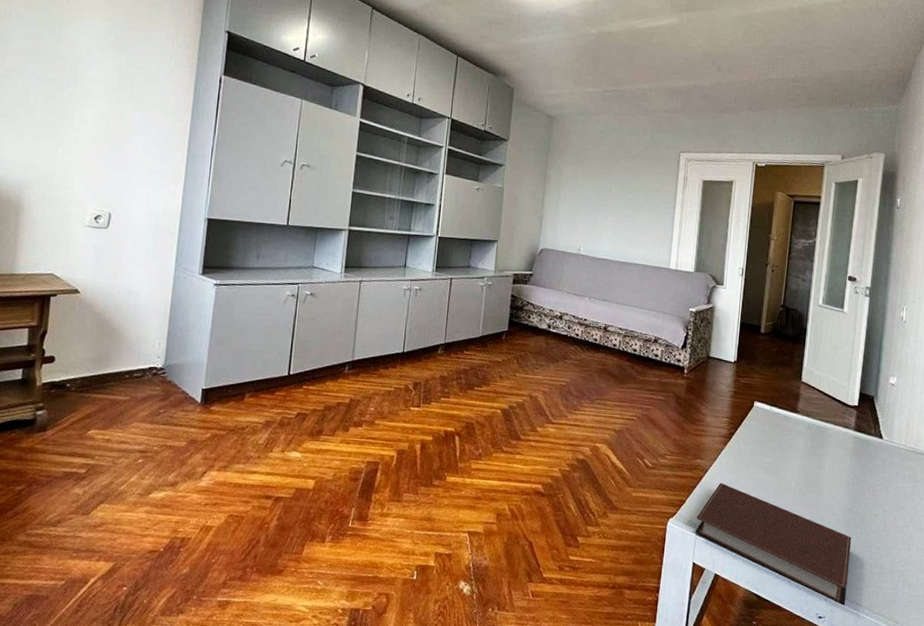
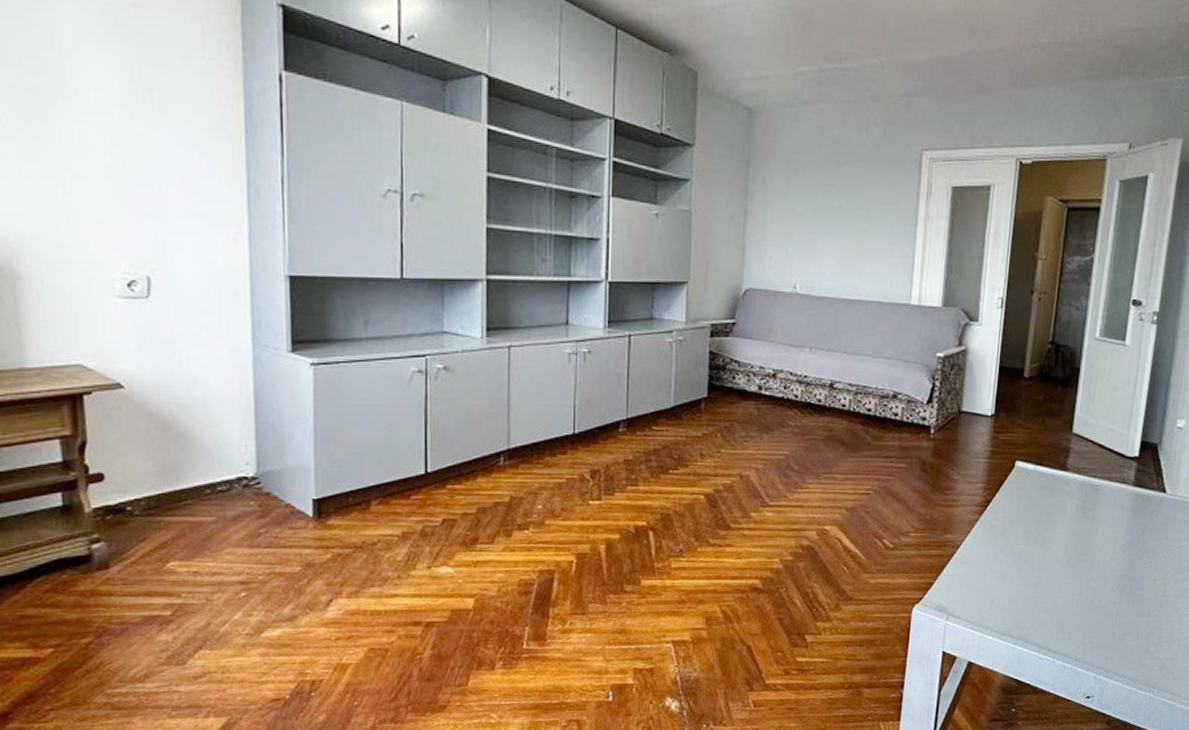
notebook: present [695,482,852,606] -> none [945,558,1127,682]

